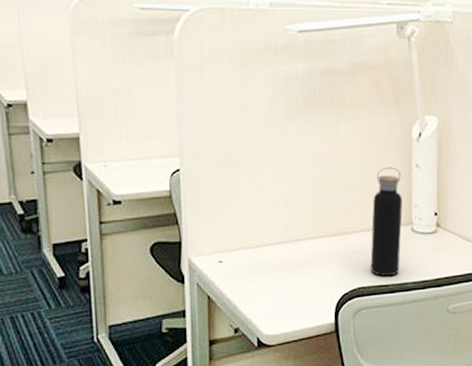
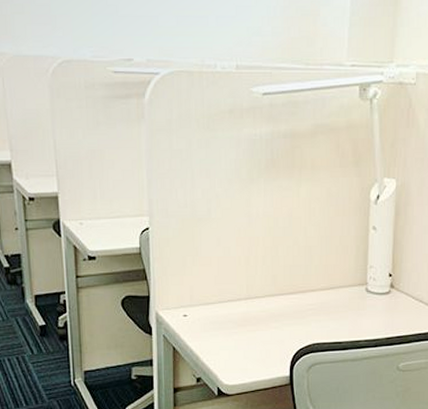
water bottle: present [370,167,403,277] -> none [325,228,359,334]

